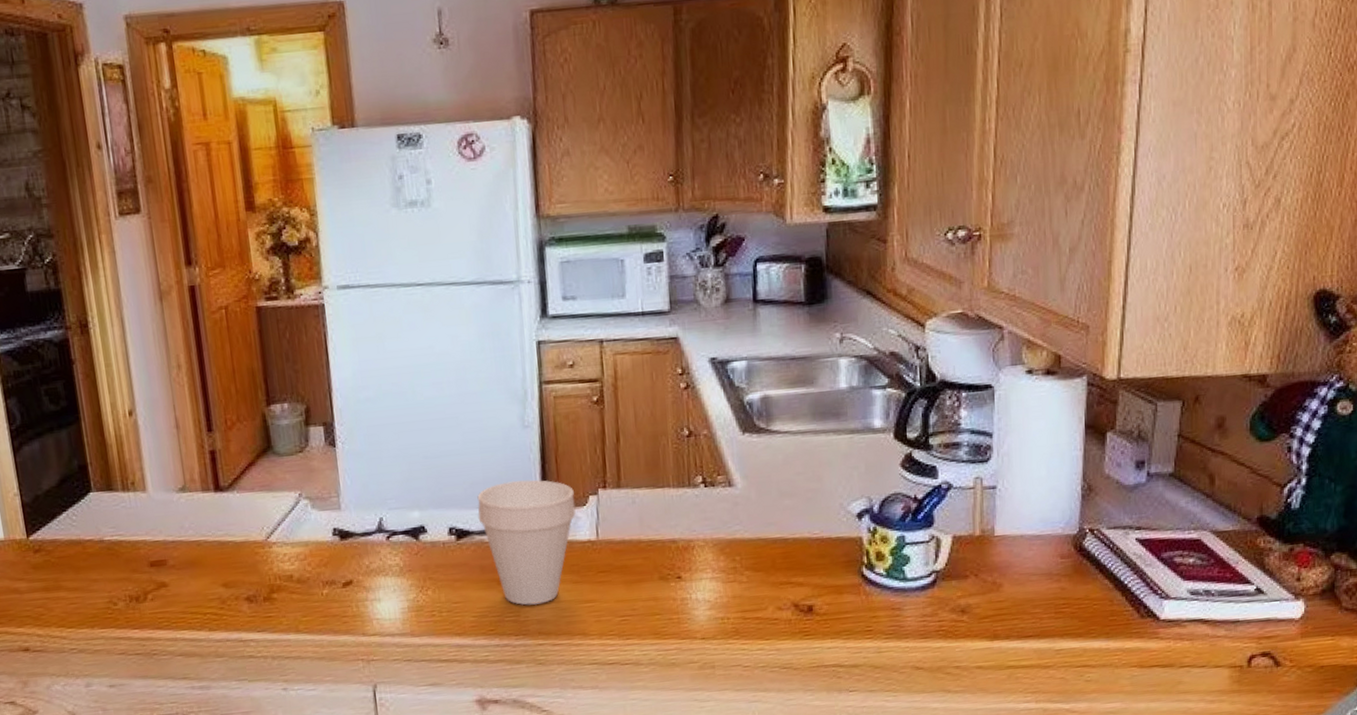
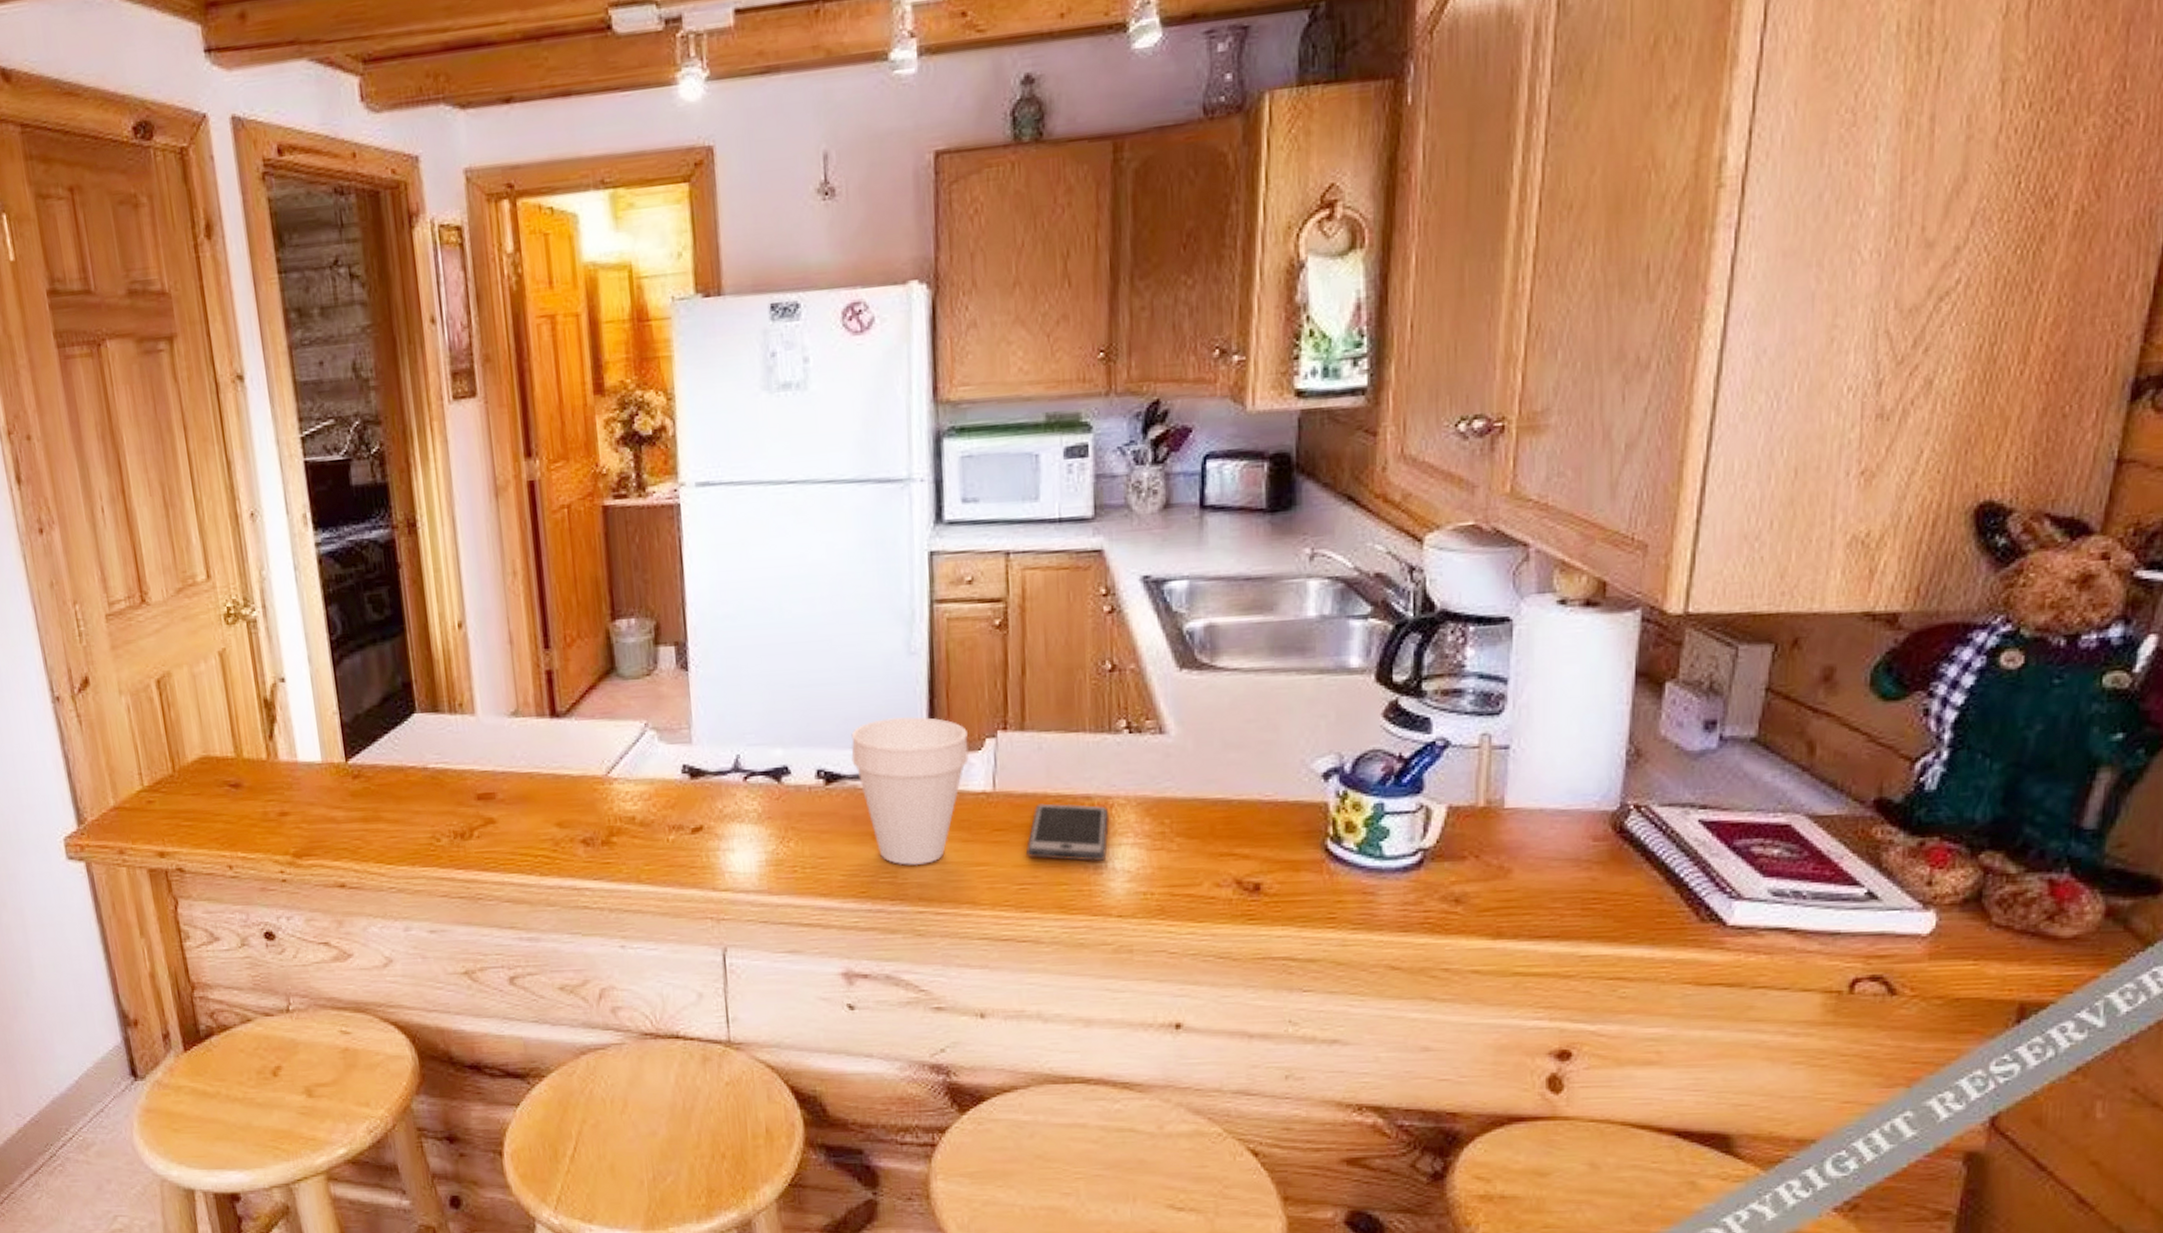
smartphone: none [625,547,691,595] -> present [1025,803,1108,861]

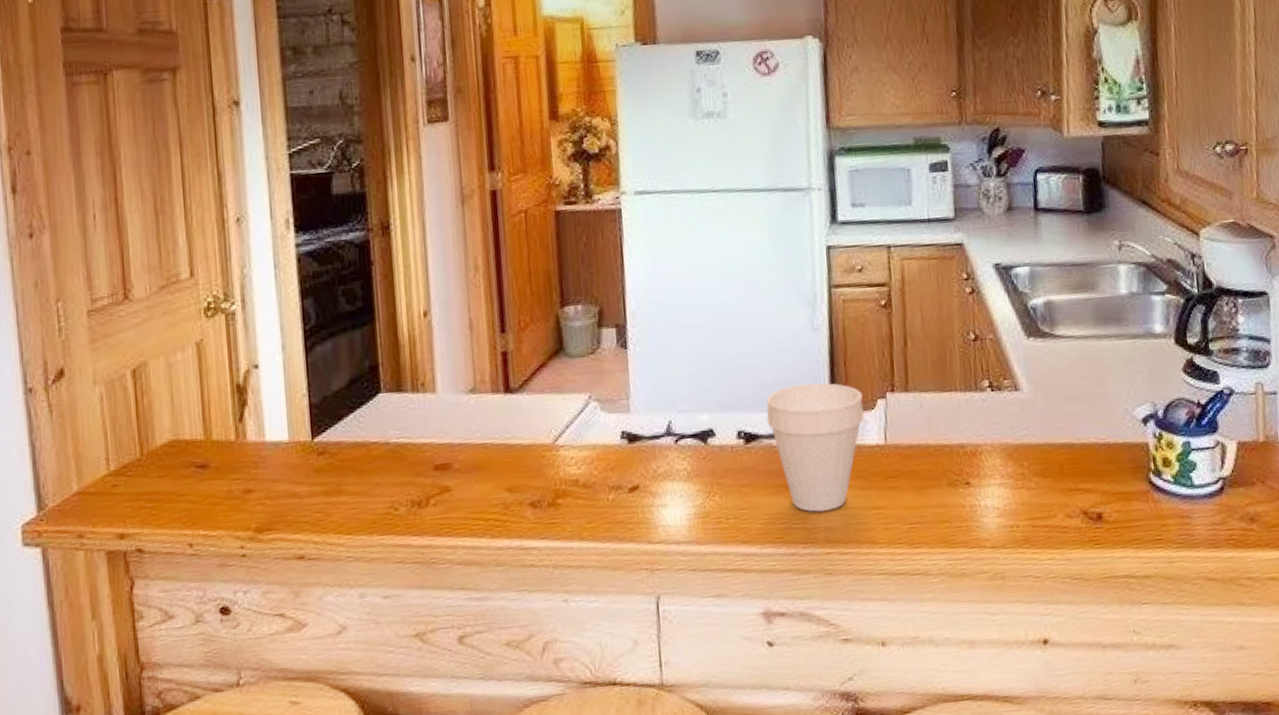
smartphone: present [1025,803,1108,861] -> none [913,452,979,501]

